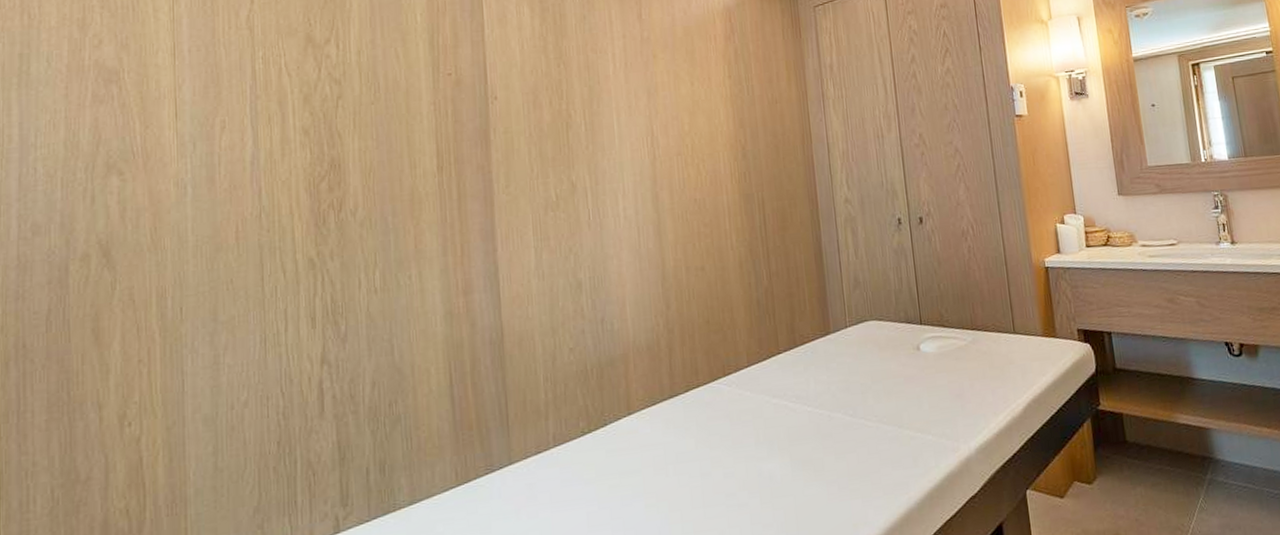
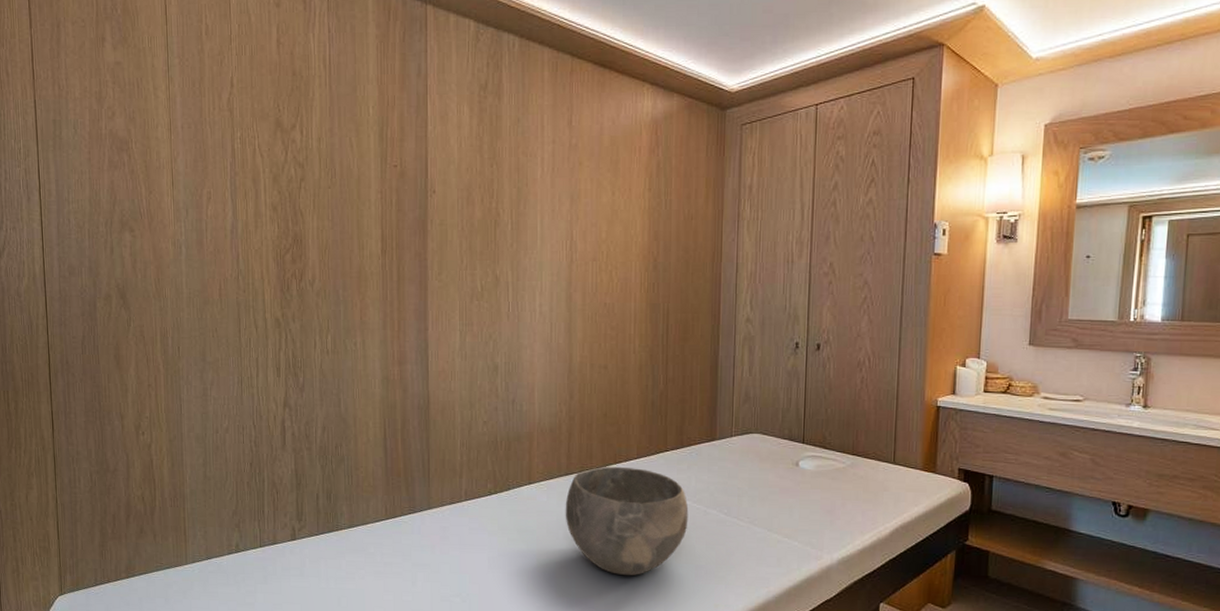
bowl: none [672,378,813,508] -> present [565,466,689,576]

